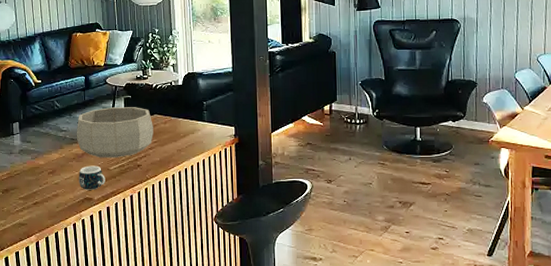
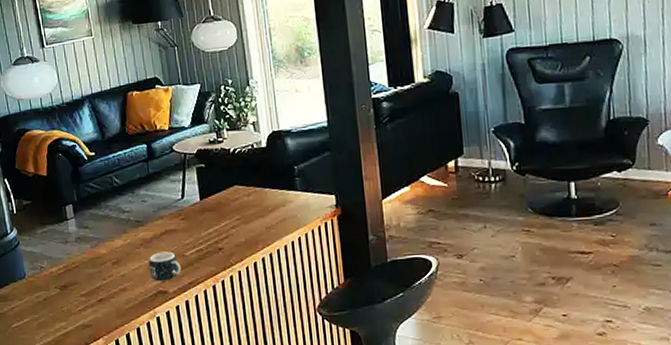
decorative bowl: present [76,107,153,158] -> none [141,177,236,242]

